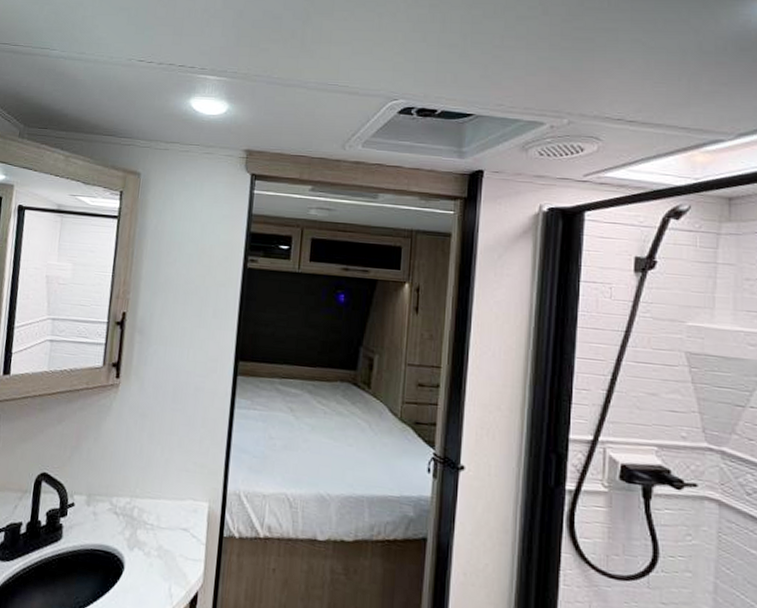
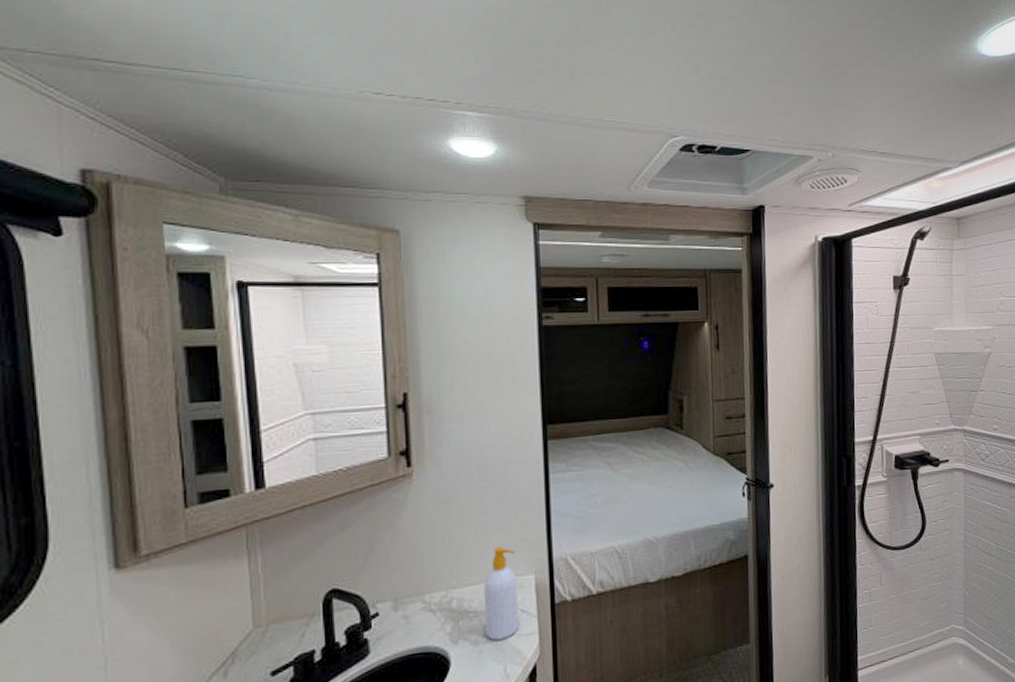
soap bottle: none [158,468,195,559] -> present [483,547,518,641]

